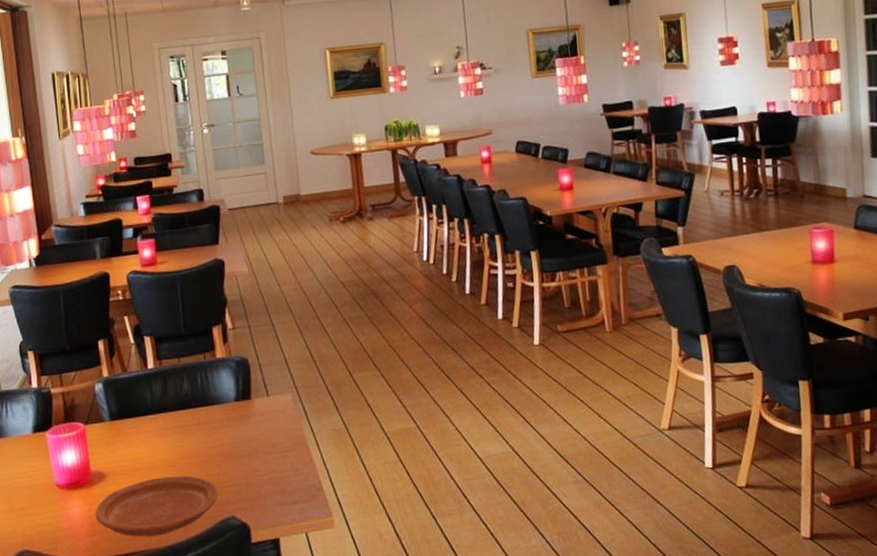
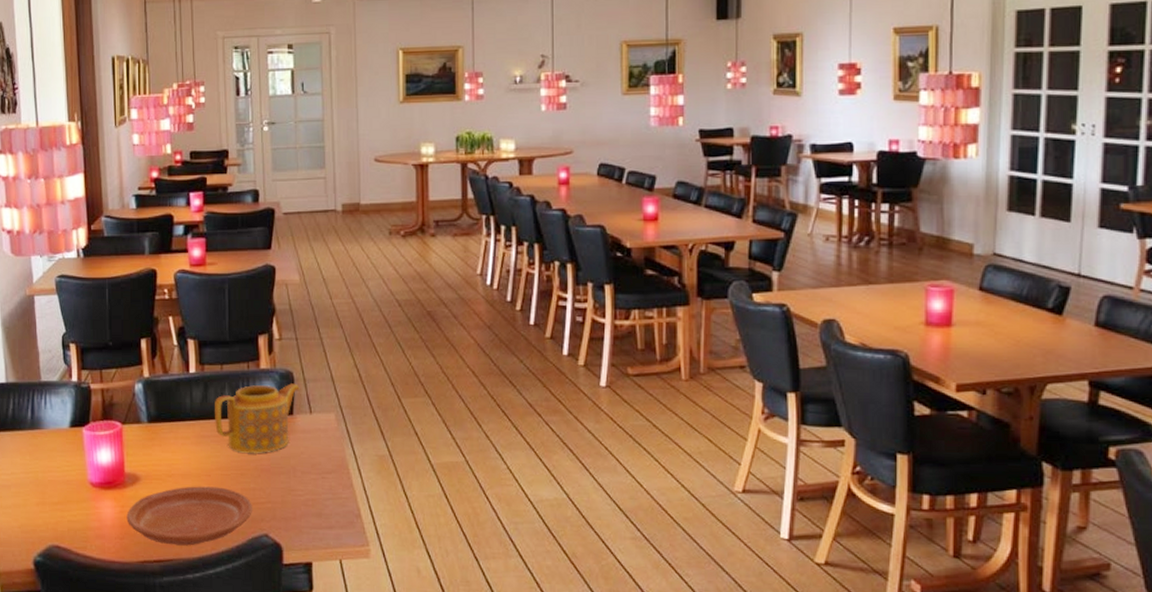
teapot: none [174,369,256,441] -> present [215,383,300,454]

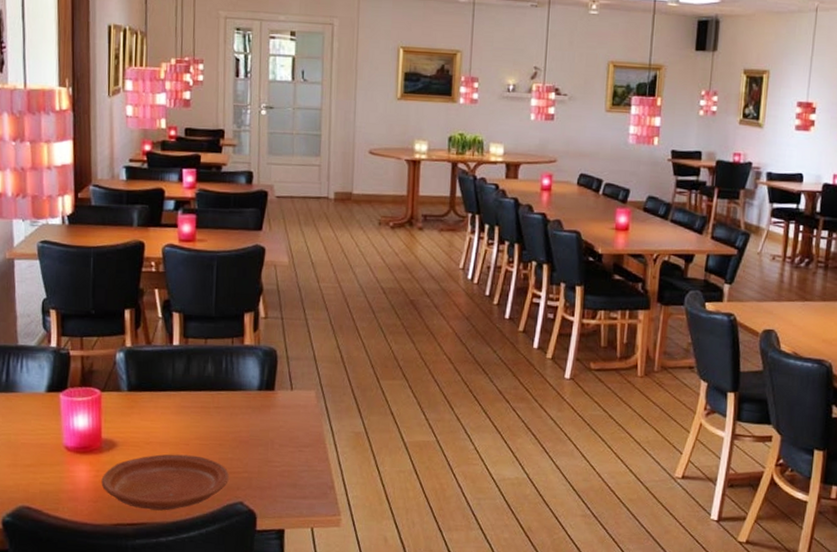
teapot: present [215,383,300,454] -> none [196,360,283,426]

